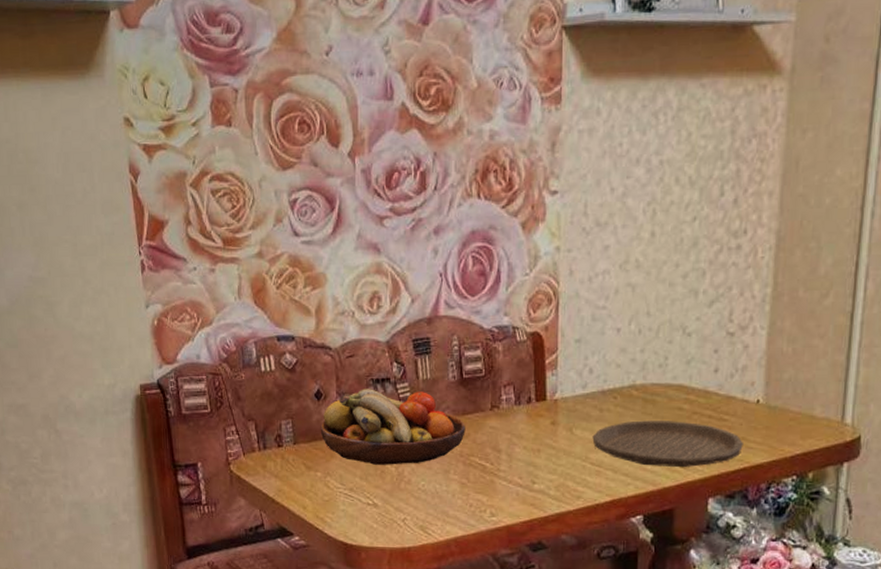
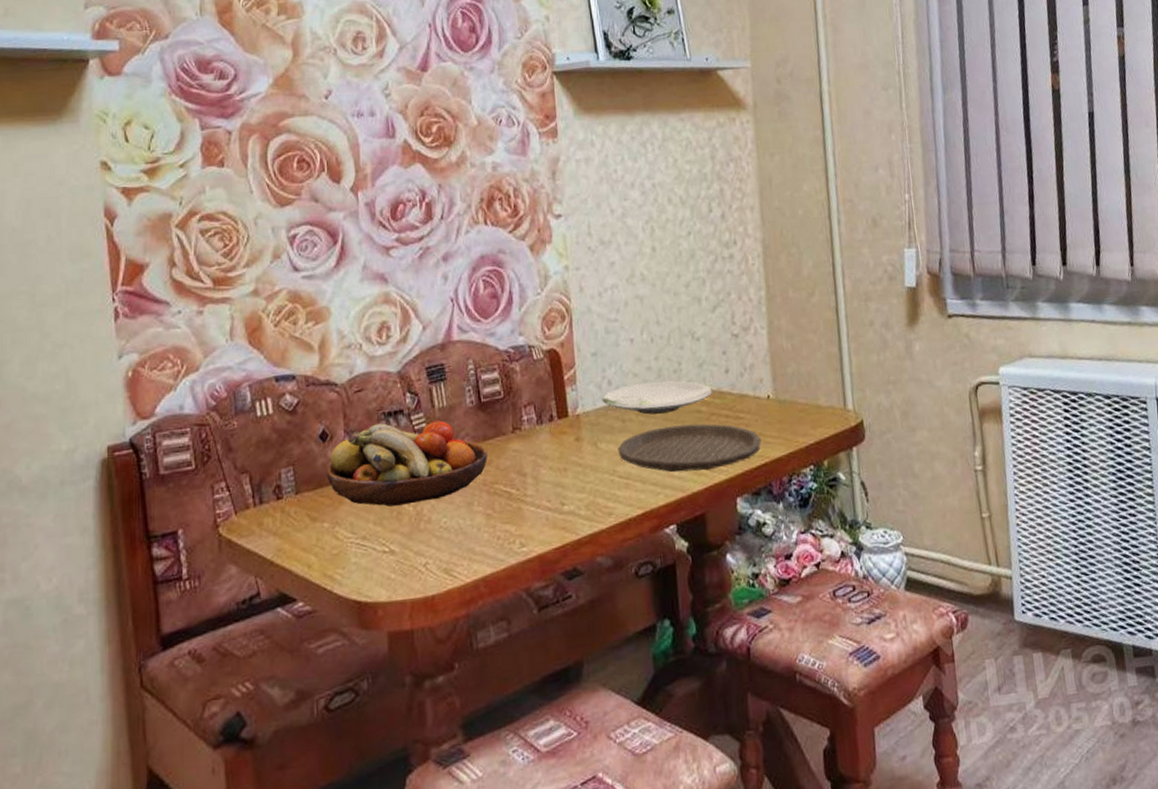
plate: none [581,375,697,407] -> present [602,381,712,415]

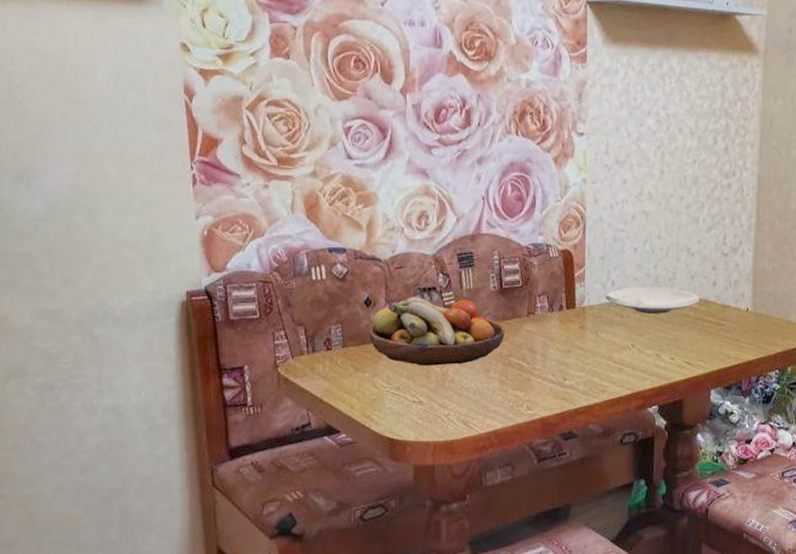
plate: present [617,424,761,473] -> none [615,325,737,364]

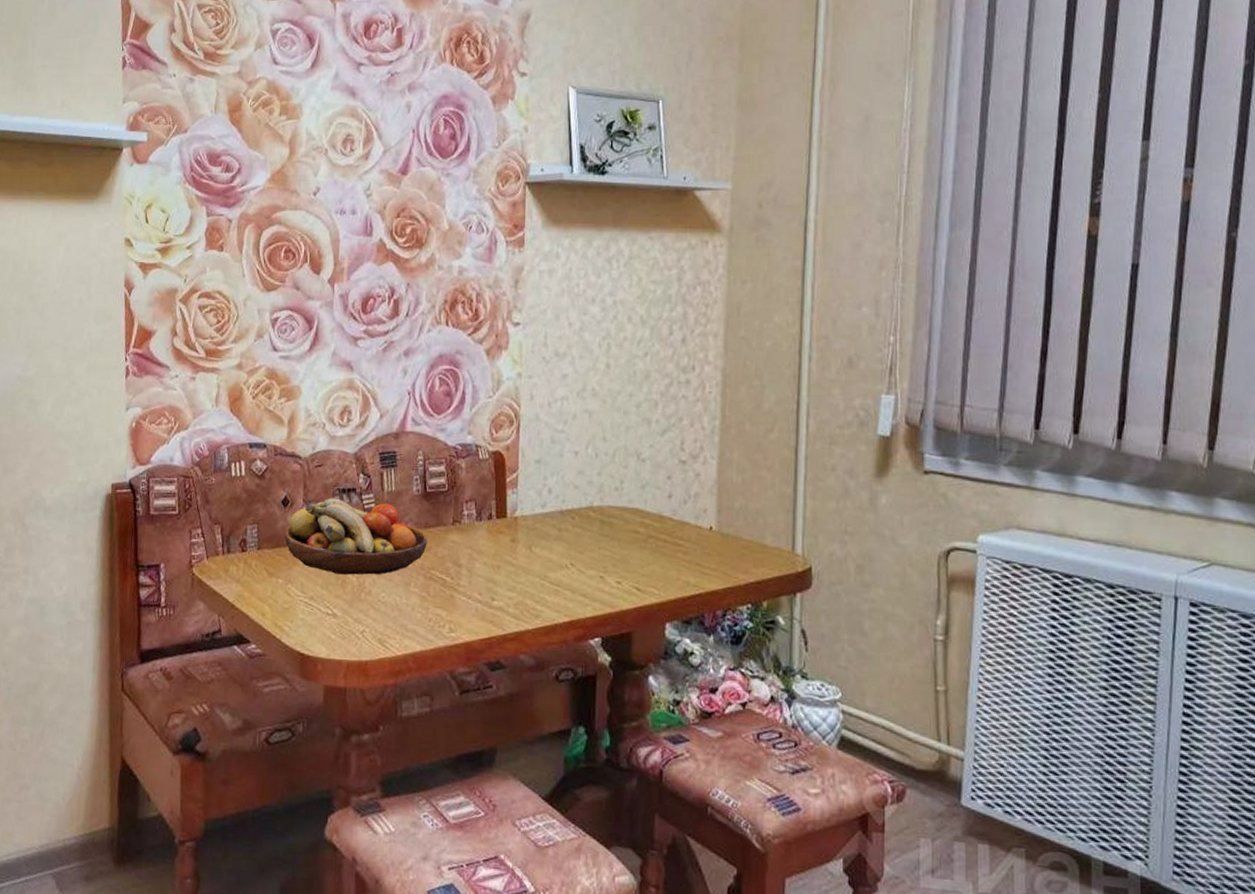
plate: present [605,287,700,314] -> none [541,496,652,529]

